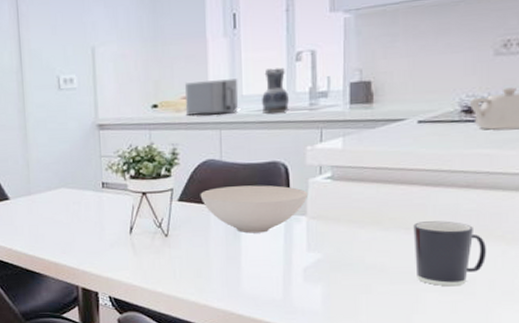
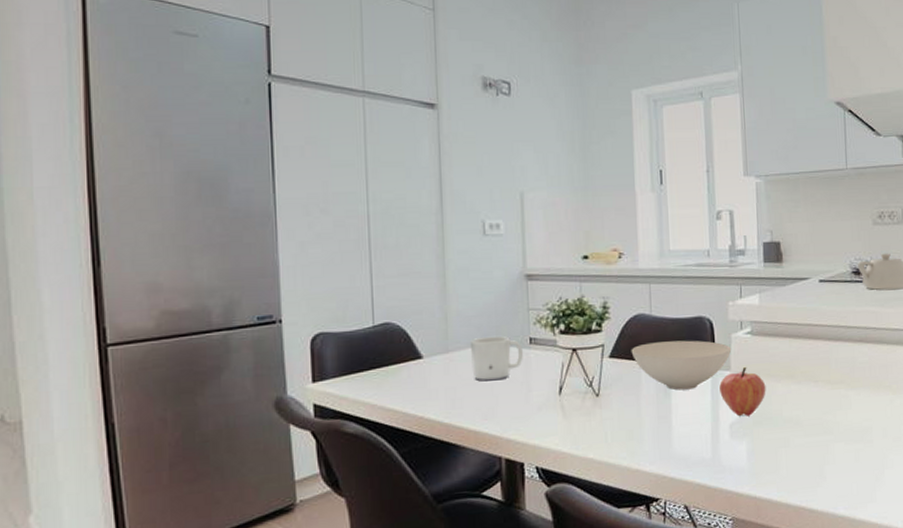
mug: none [50,180,96,220] -> present [471,336,523,381]
toaster: present [184,78,239,116] -> none [614,233,667,268]
ceramic jug: present [262,67,289,114] -> none [687,225,712,269]
fruit: none [293,211,347,261] -> present [719,366,766,417]
mug: present [413,221,487,287] -> none [821,373,879,436]

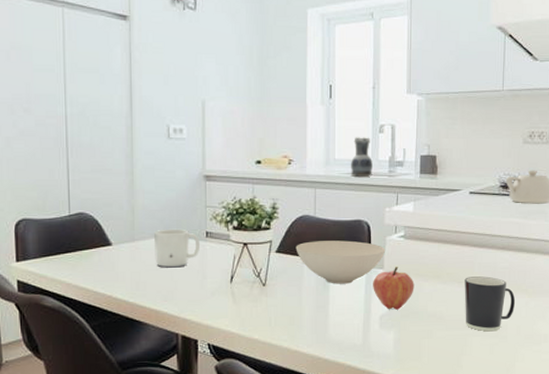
ceramic jug: none [687,225,712,269] -> present [351,137,372,177]
mug: none [821,373,879,436] -> present [464,276,516,332]

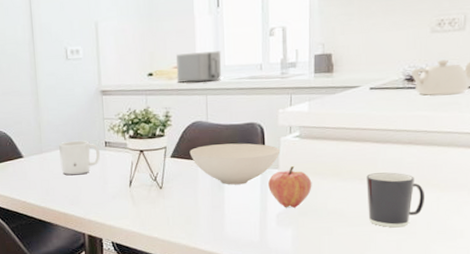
toaster: none [285,143,332,174] -> present [175,51,222,83]
ceramic jug: present [351,137,372,177] -> none [241,41,264,81]

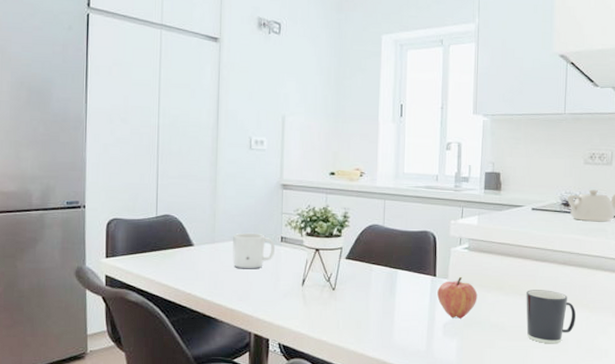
toaster: present [175,51,222,83] -> none [357,157,401,187]
bowl: present [189,143,281,185] -> none [364,249,451,292]

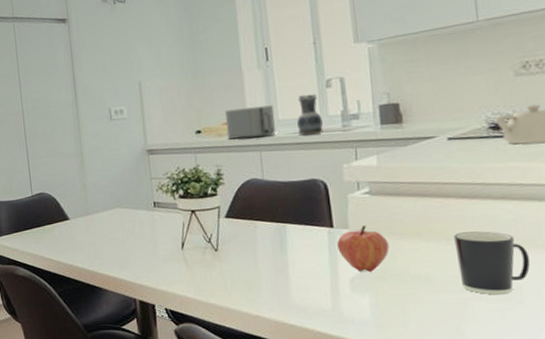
mug: present [232,232,275,269] -> none [106,201,149,238]
toaster: none [357,157,401,187] -> present [224,105,276,139]
ceramic jug: none [419,153,439,190] -> present [297,94,323,136]

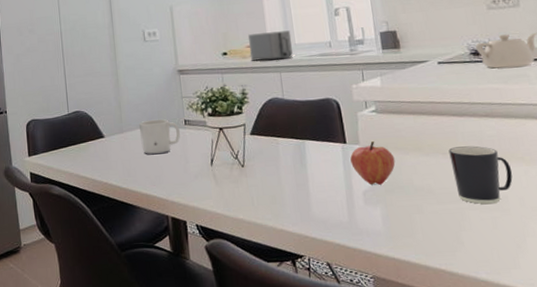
mug: none [106,201,149,238] -> present [139,119,180,155]
ceramic jug: present [297,94,323,136] -> none [311,21,334,58]

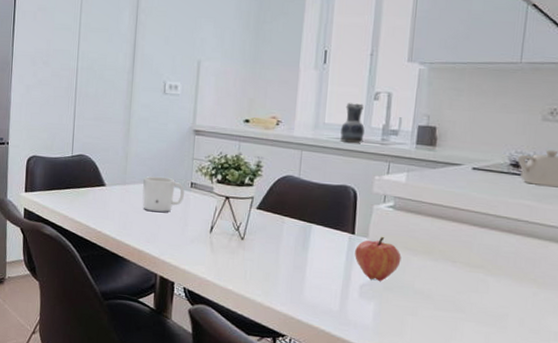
toaster: present [248,30,293,61] -> none [273,104,323,137]
ceramic jug: none [311,21,334,58] -> present [340,103,365,143]
mug: present [448,146,513,205] -> none [457,257,521,320]

